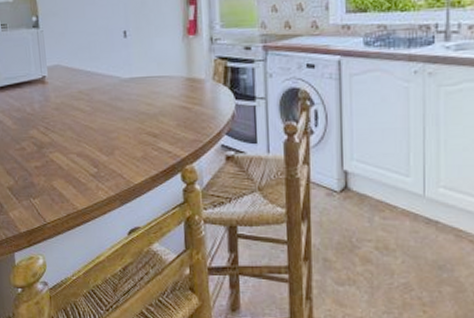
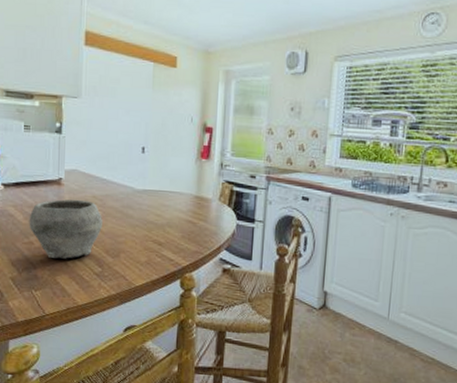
bowl: none [17,96,93,162] -> present [29,199,102,259]

